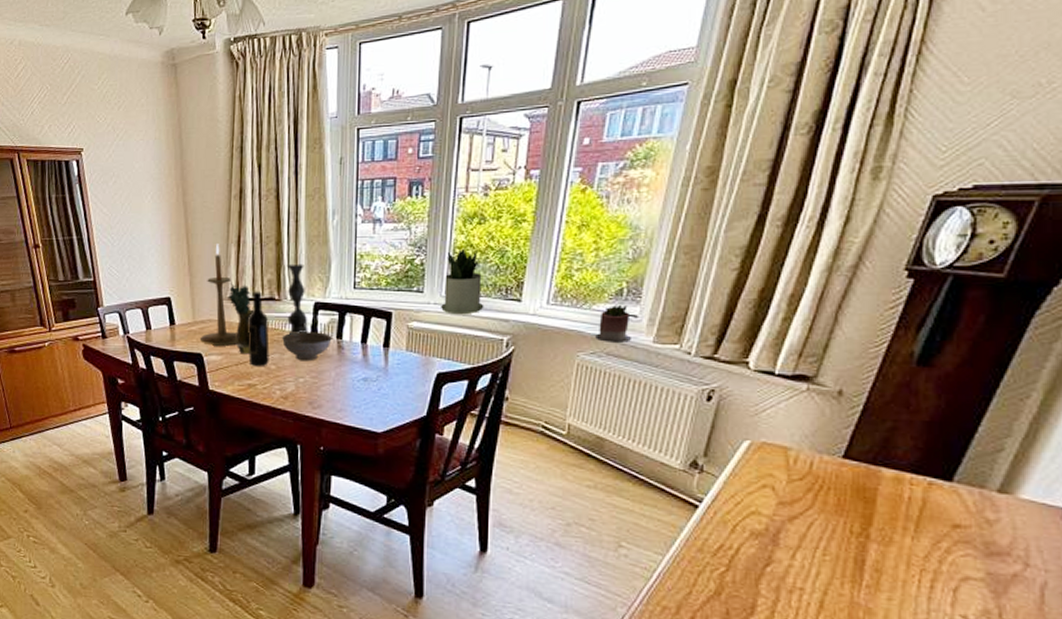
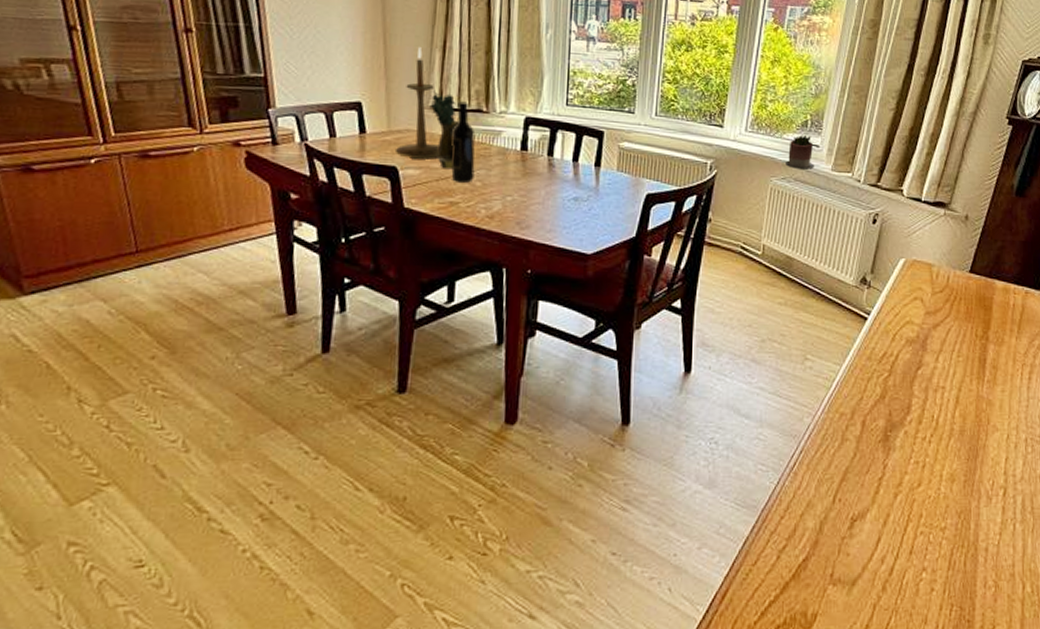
decorative bowl: present [282,332,332,362] -> none [489,147,543,179]
candlestick: present [286,263,308,335] -> none [495,75,518,150]
planter: present [441,248,484,315] -> none [651,73,691,138]

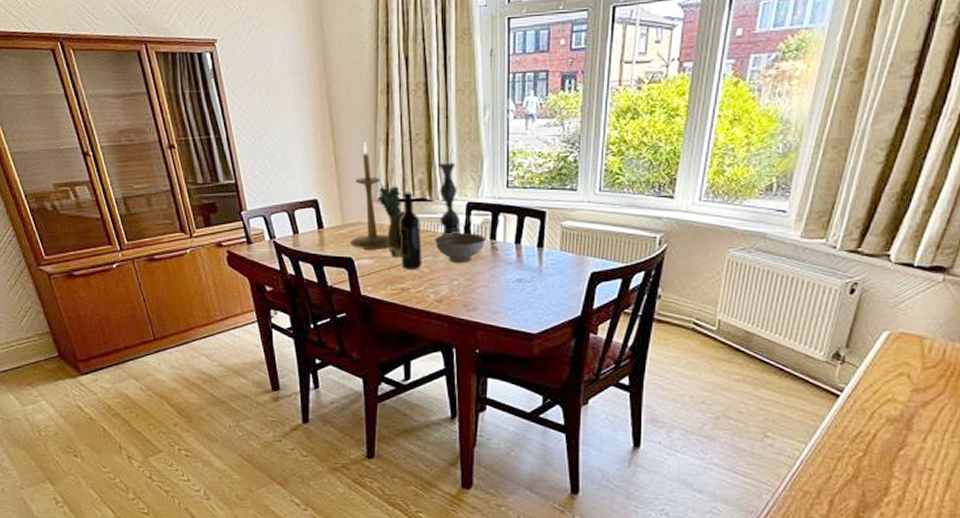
decorative bowl: none [489,147,543,179] -> present [435,233,486,264]
candlestick: none [495,75,518,150] -> present [437,162,461,236]
succulent planter: present [786,134,814,171] -> none [746,199,780,239]

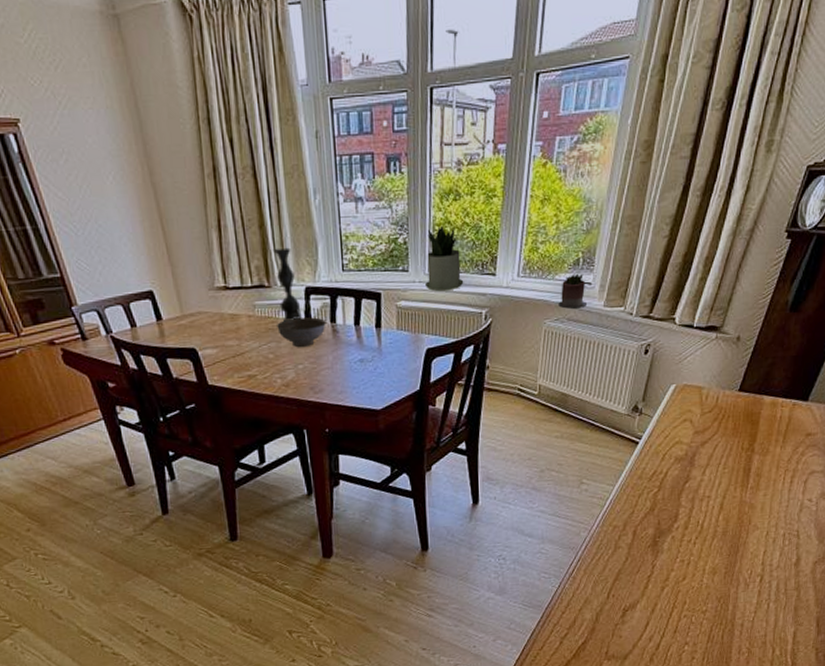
candlestick: present [349,142,388,249] -> none [190,229,231,340]
vase: present [377,183,405,258] -> none [215,271,246,346]
wine bottle: present [398,192,422,269] -> none [239,279,267,357]
planter: none [595,144,638,213] -> present [425,225,464,292]
succulent planter: none [746,199,780,239] -> present [558,273,586,310]

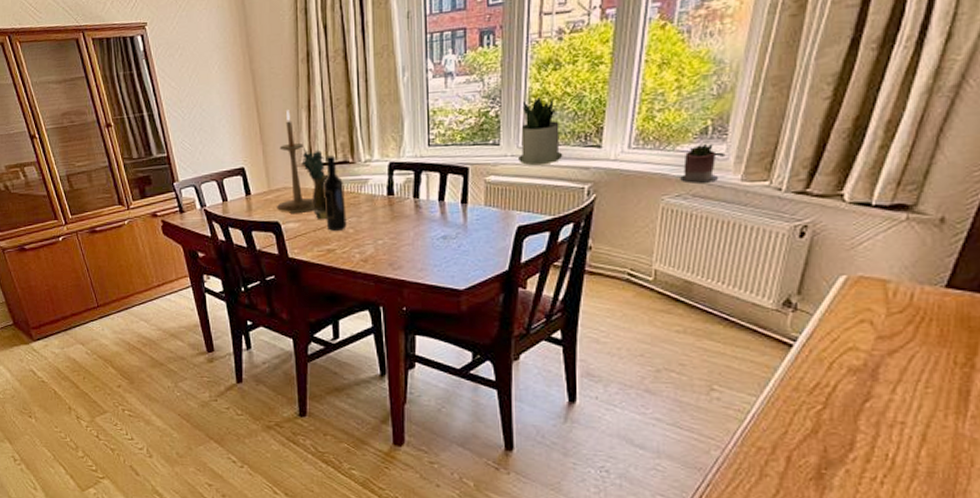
candlestick: none [190,229,231,340] -> present [276,110,313,214]
vase: none [215,271,246,346] -> present [301,149,329,220]
wine bottle: none [239,279,267,357] -> present [322,155,347,231]
candlestick: present [272,247,302,322] -> none [358,124,384,197]
decorative bowl: present [277,317,326,348] -> none [359,192,409,223]

